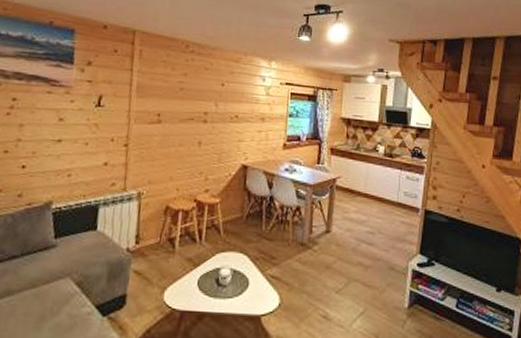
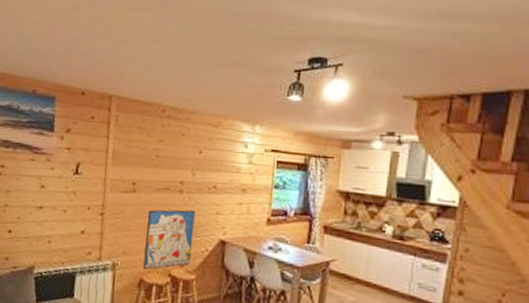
wall art: none [169,138,219,198] -> present [143,209,196,271]

